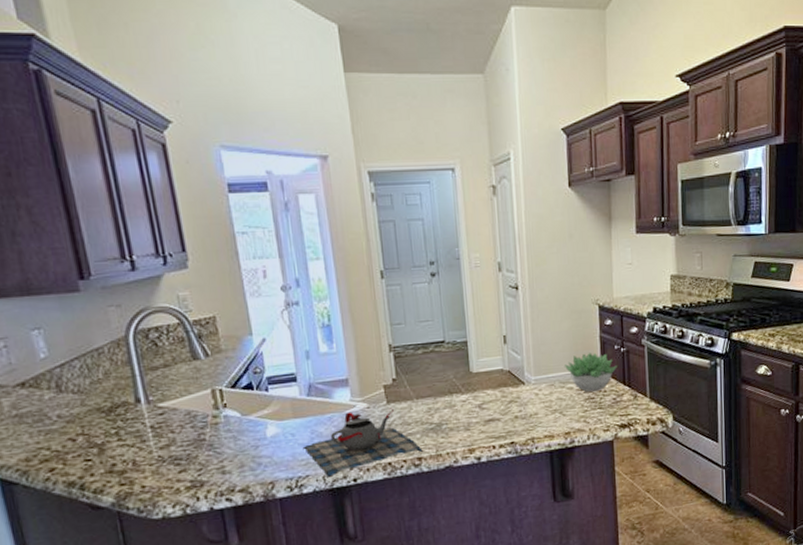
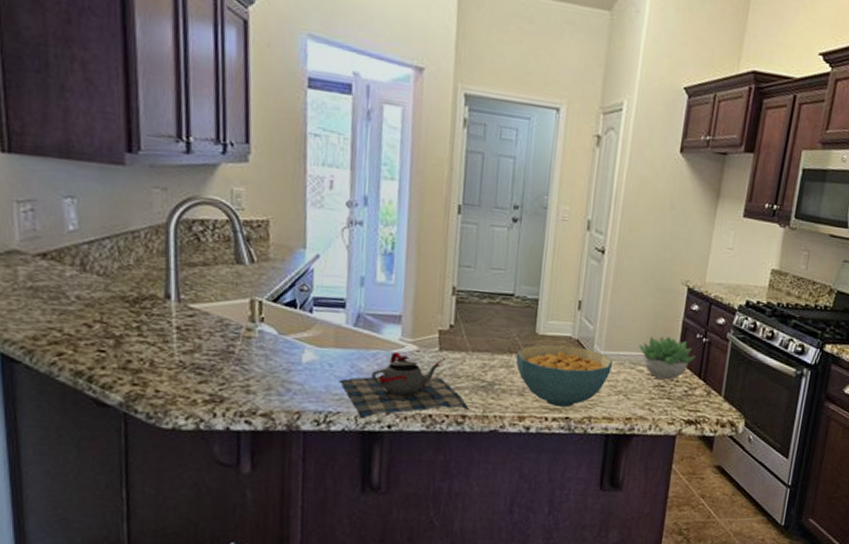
cereal bowl: none [456,377,545,434] -> present [515,344,614,407]

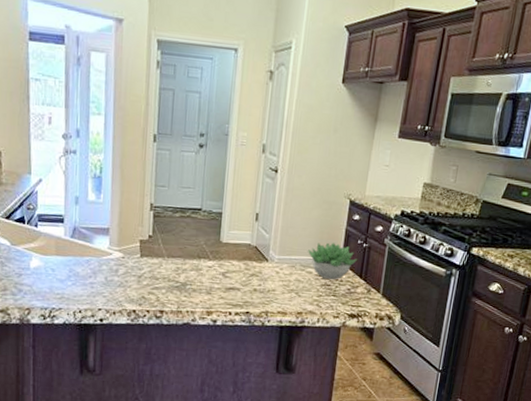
teapot: present [338,351,469,418] -> none [60,258,166,313]
cereal bowl: present [515,344,614,407] -> none [204,250,286,303]

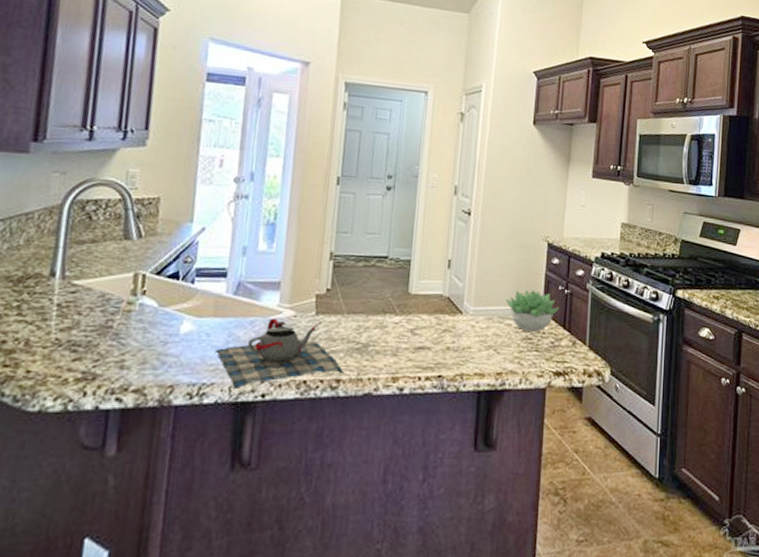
teapot: none [60,258,166,313] -> present [215,318,343,388]

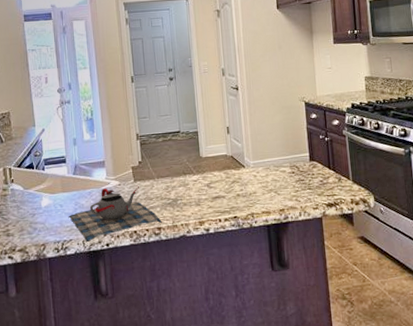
succulent plant: present [506,290,559,333] -> none [278,141,323,175]

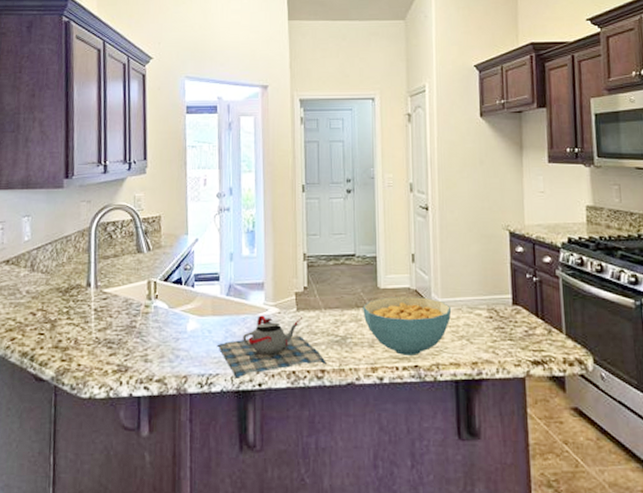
cereal bowl: none [189,161,262,210] -> present [363,295,452,355]

